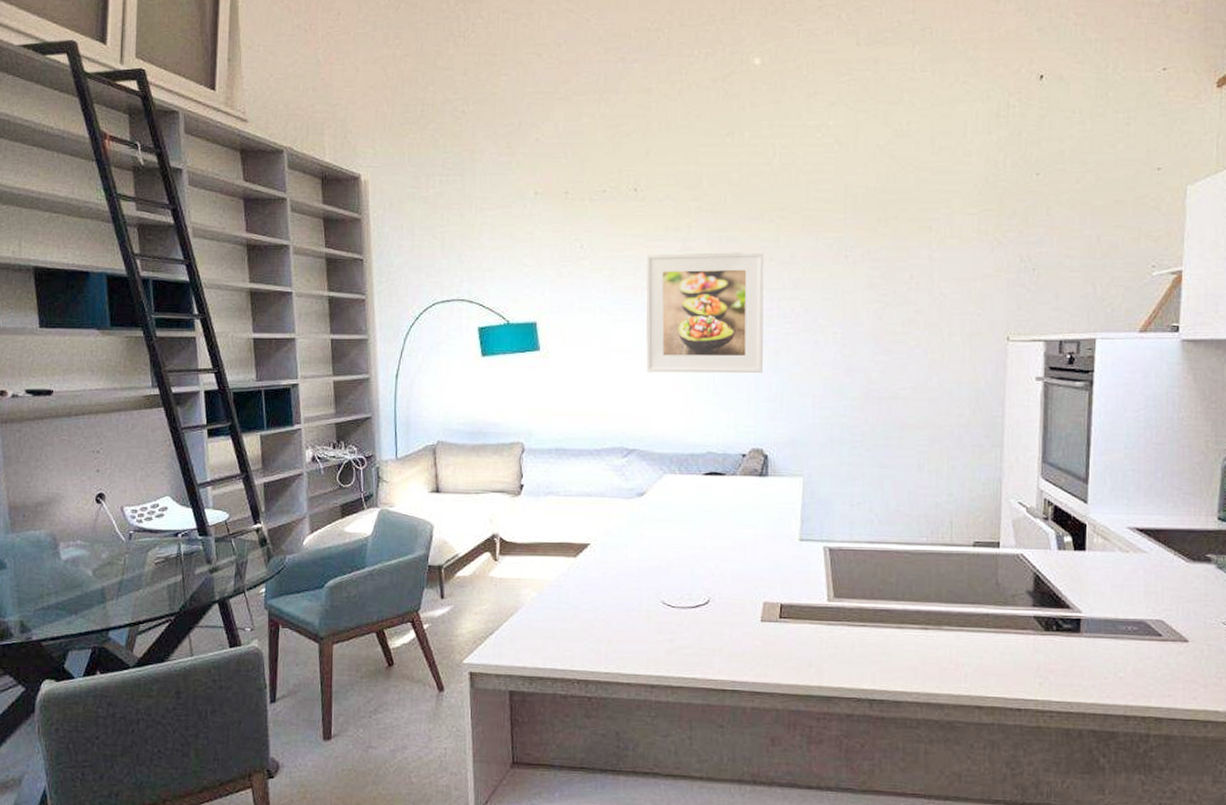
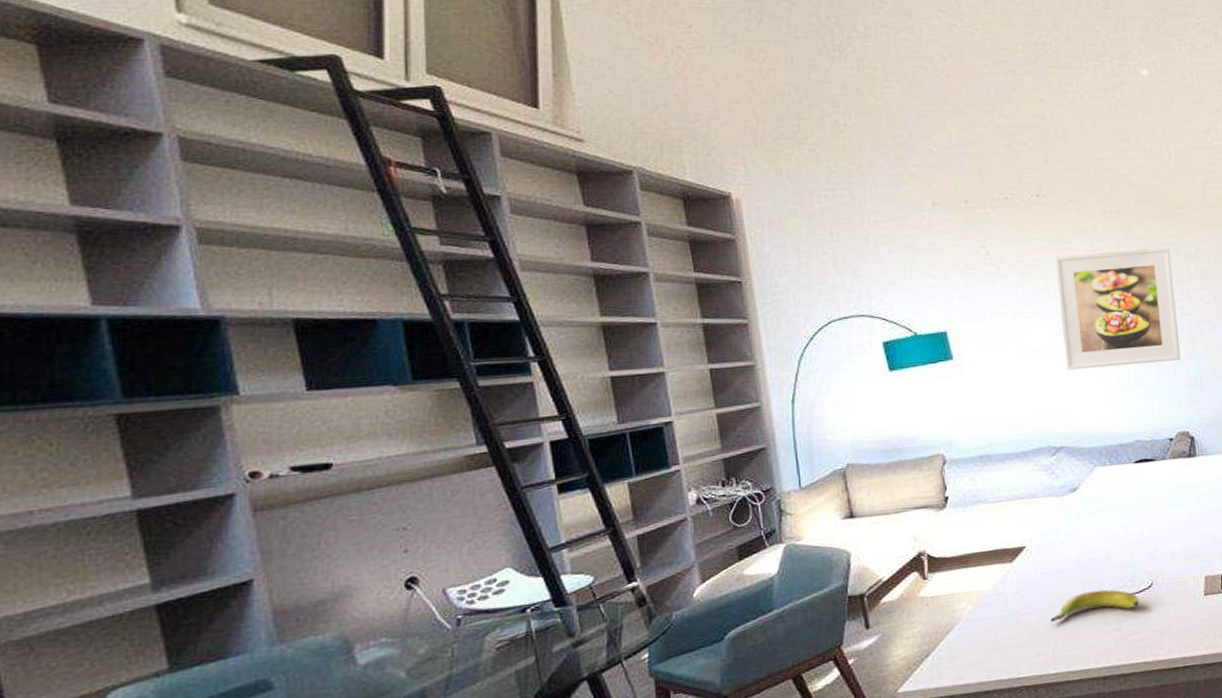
banana: none [607,597,695,623] -> present [1051,589,1140,622]

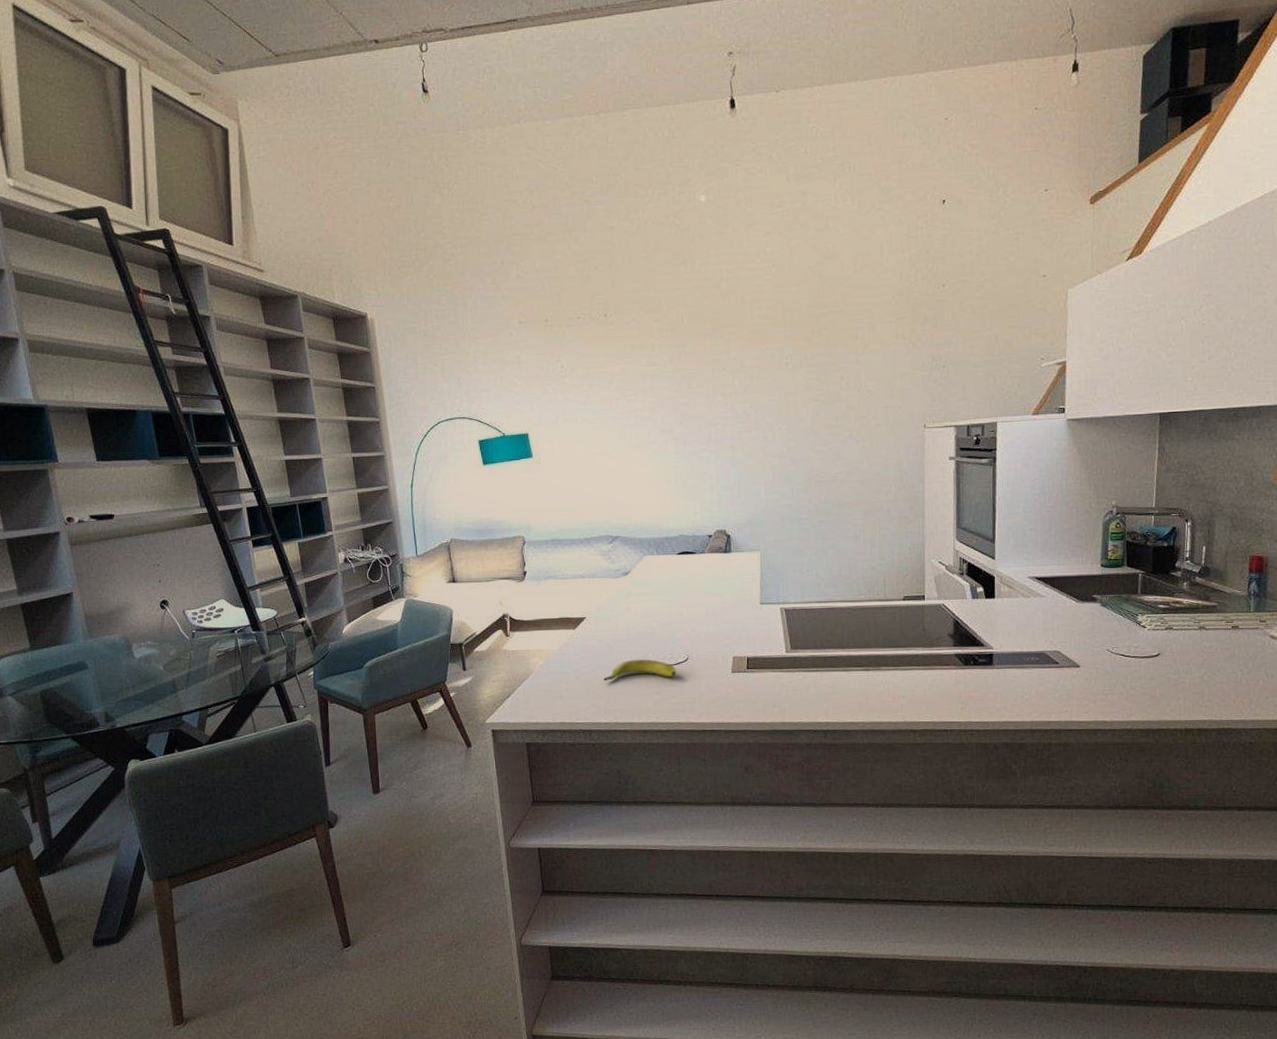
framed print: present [1054,247,1180,371] -> none [617,362,722,471]

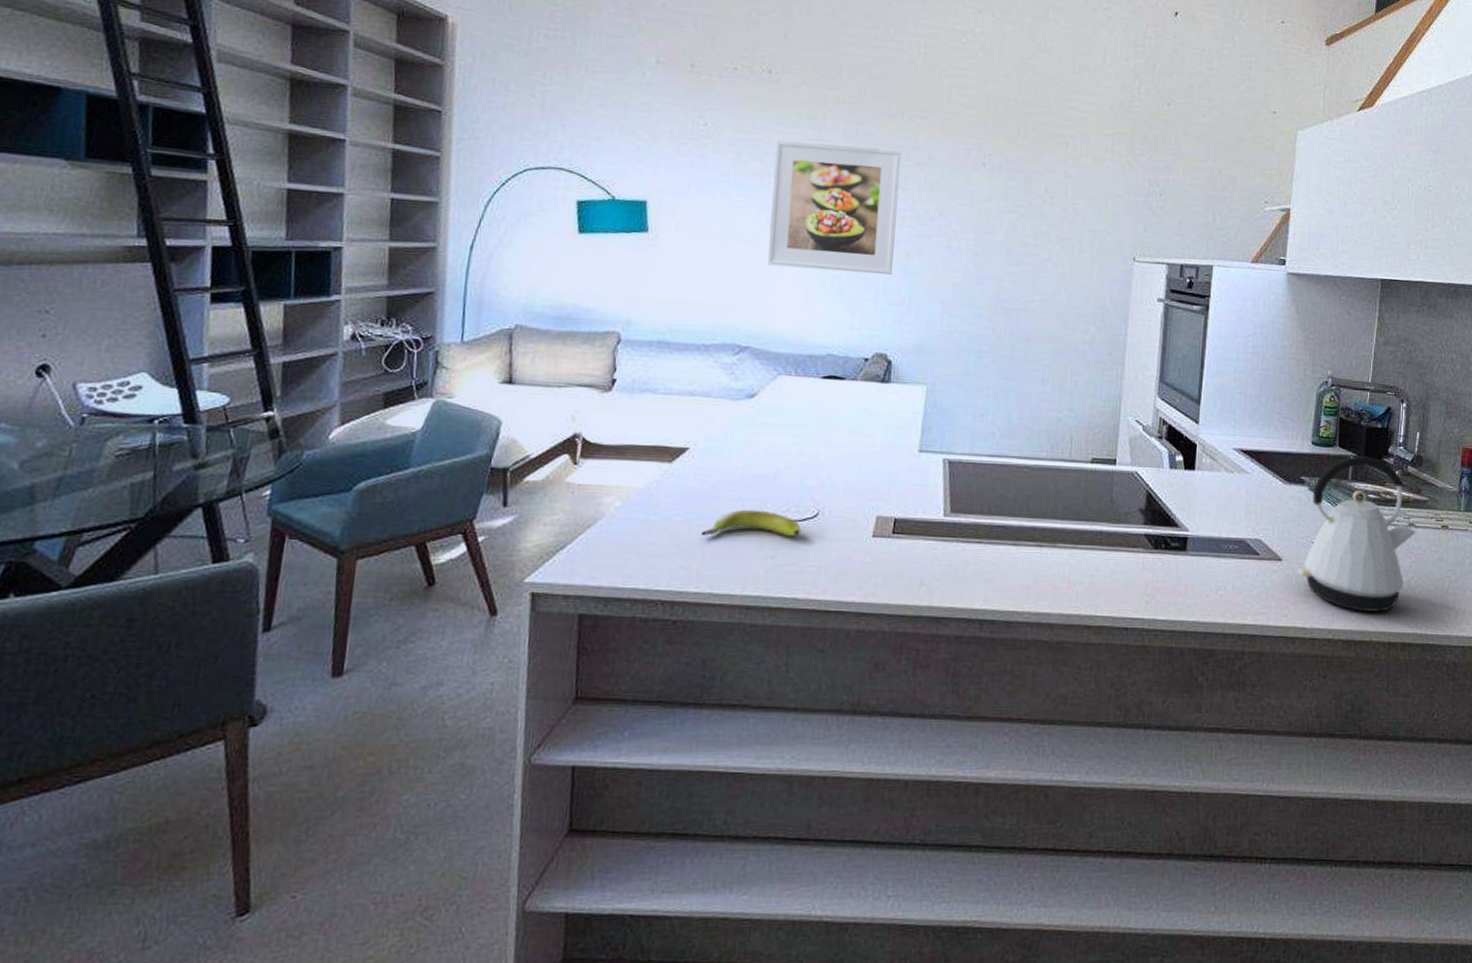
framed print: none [617,362,722,471] -> present [767,140,902,275]
kettle: none [1096,572,1207,705] -> present [1298,456,1416,613]

